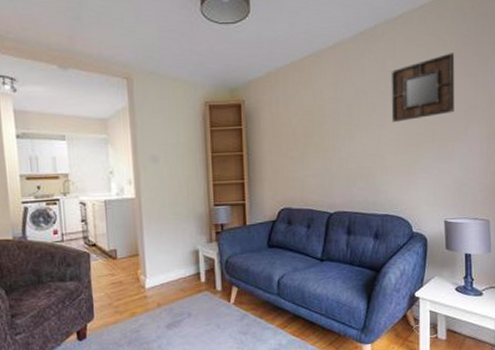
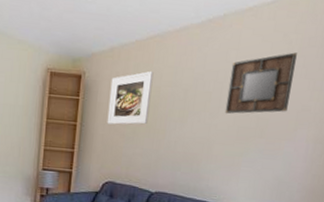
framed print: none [272,90,315,149] -> present [107,70,154,125]

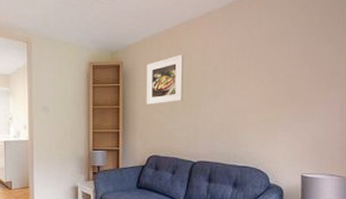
home mirror: present [224,52,297,114] -> none [254,22,318,85]

